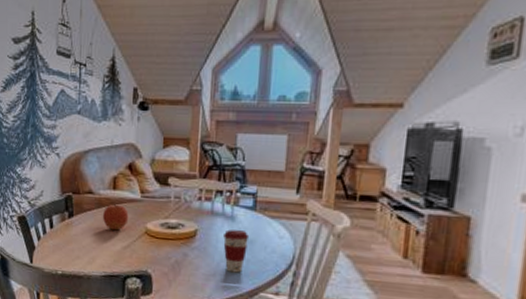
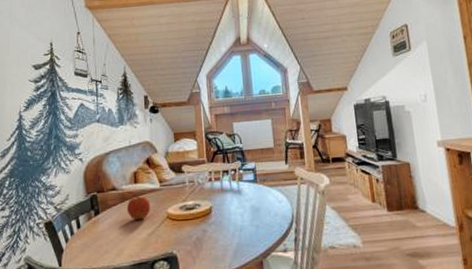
coffee cup: present [223,229,250,273] -> none [234,201,256,239]

